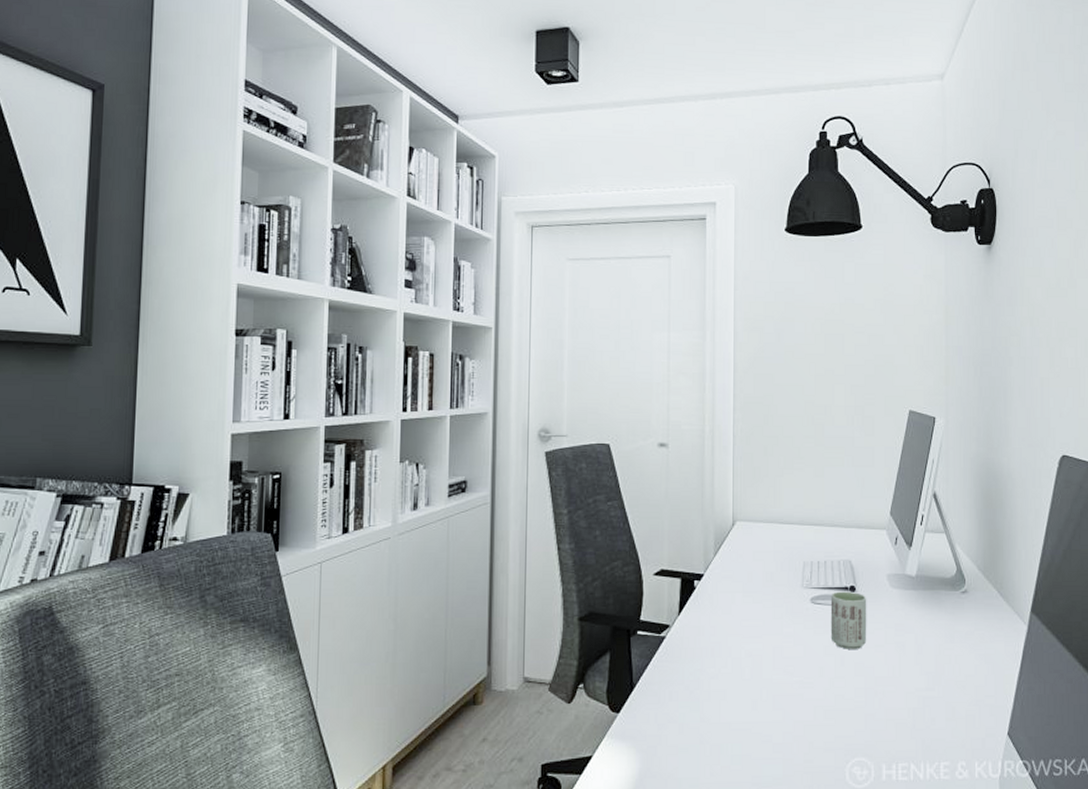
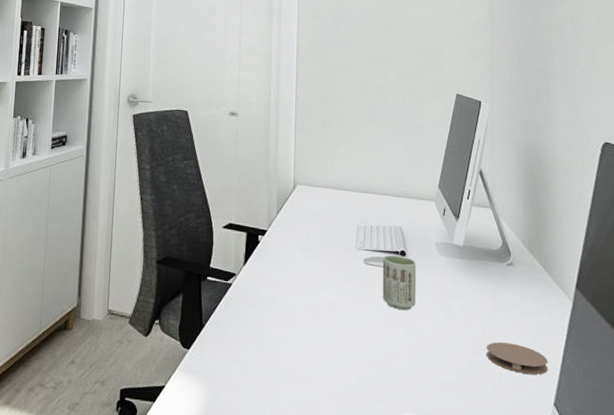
coaster: none [940,675,1002,706] -> present [487,342,548,375]

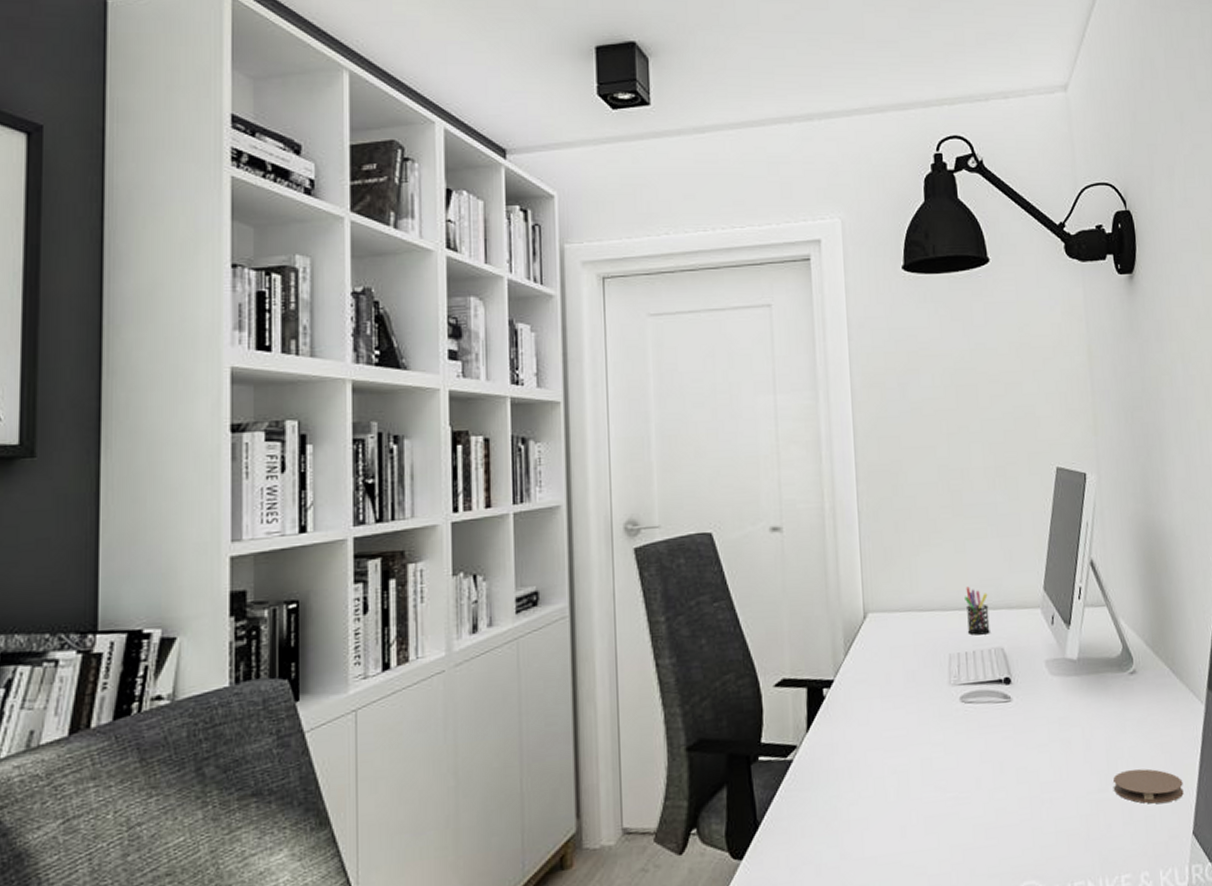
pen holder: none [373,176,392,215] -> present [965,586,990,635]
cup: present [382,255,417,310] -> none [983,684,1028,754]

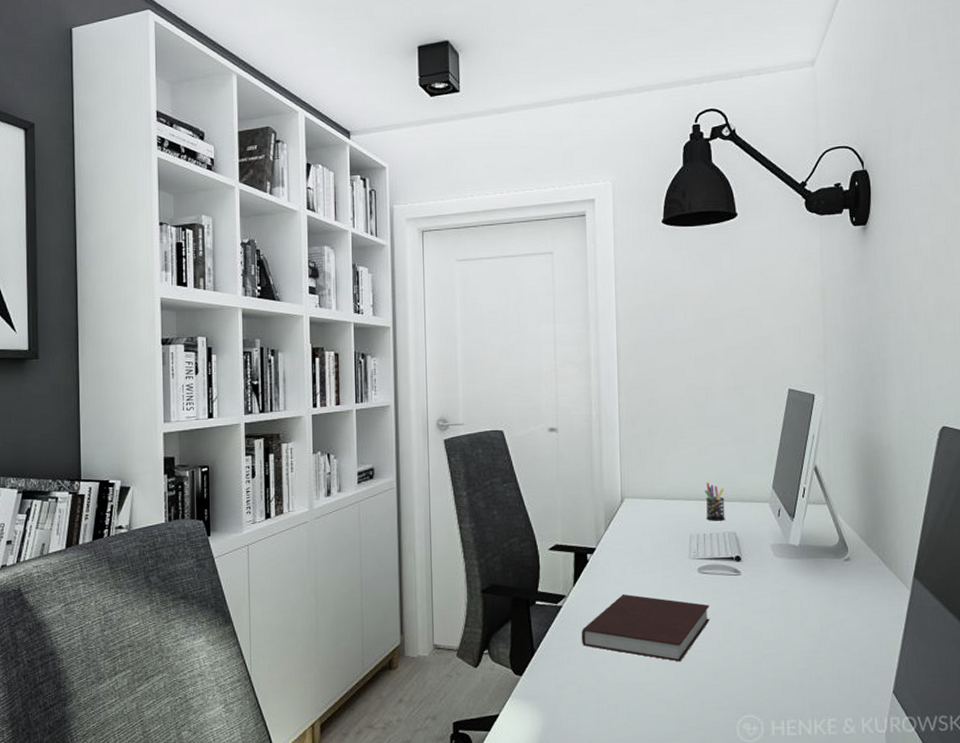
notebook: none [818,737,977,821] -> present [581,593,710,662]
coaster: present [1113,768,1184,804] -> none [825,637,887,666]

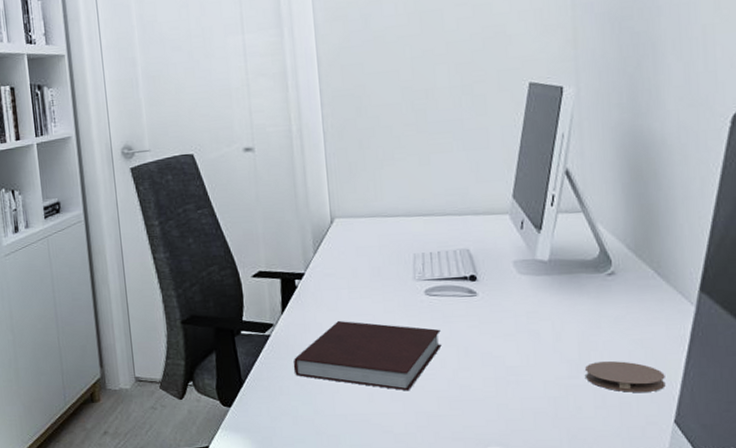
pen holder: present [705,482,725,521] -> none [429,195,455,238]
coaster: none [825,637,887,666] -> present [585,361,666,393]

